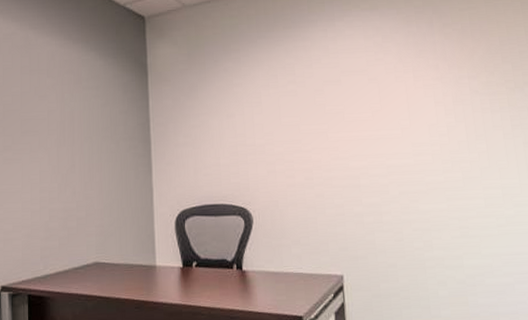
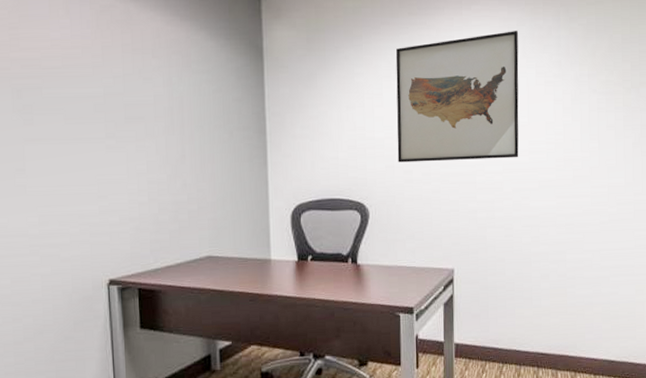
wall art: none [272,38,403,168] -> present [395,31,519,163]

